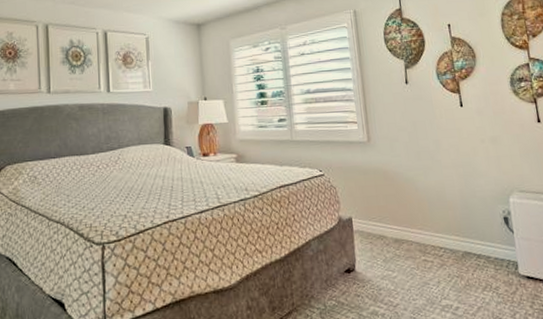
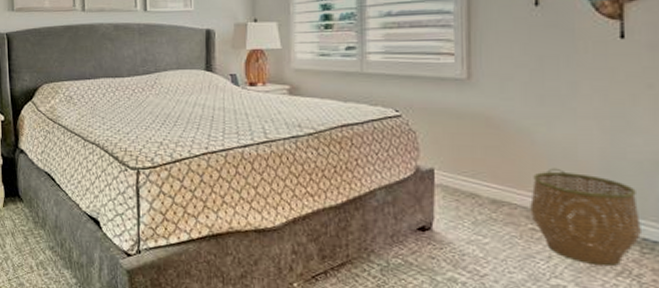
basket: none [420,208,494,285] -> present [530,167,643,267]

